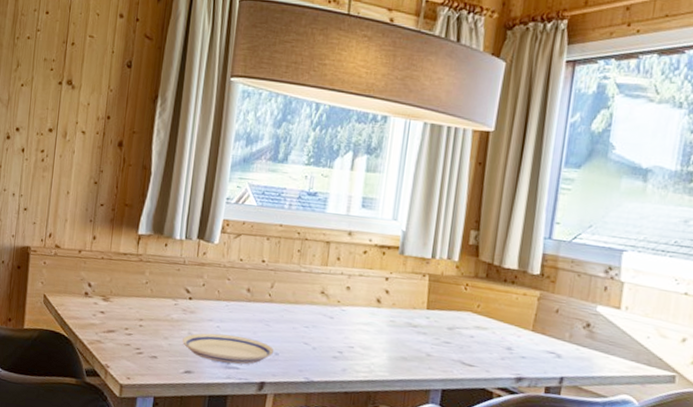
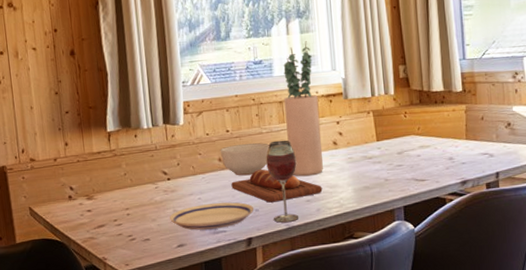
bowl: none [250,277,305,315] -> present [220,143,270,176]
bread loaf: none [254,310,354,353] -> present [231,169,323,203]
wineglass: none [293,283,332,376] -> present [266,140,299,223]
vase: none [324,181,374,331] -> present [283,41,323,176]

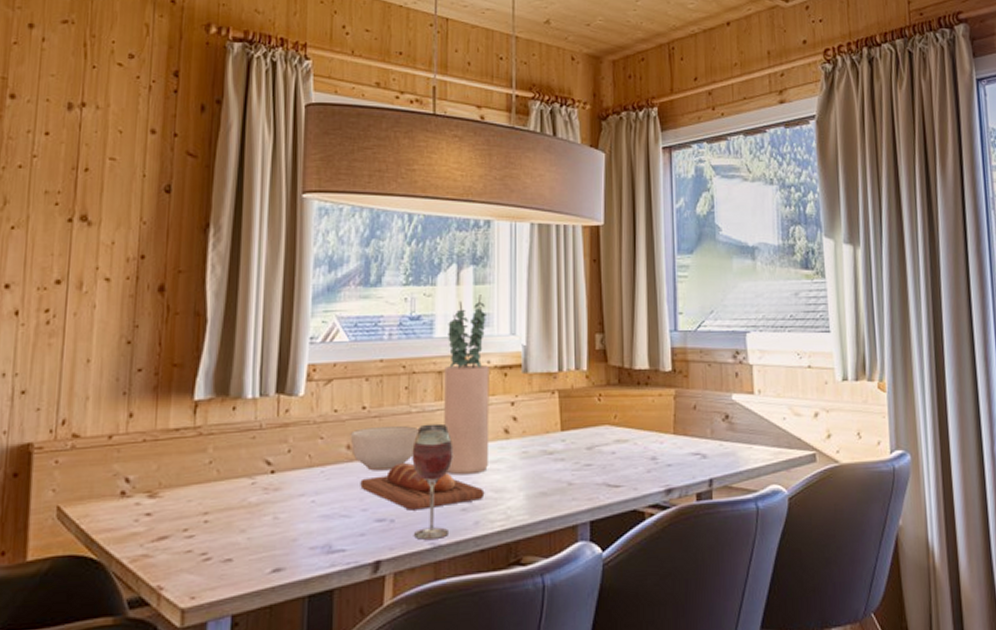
plate: present [170,202,254,230] -> none [266,508,389,548]

